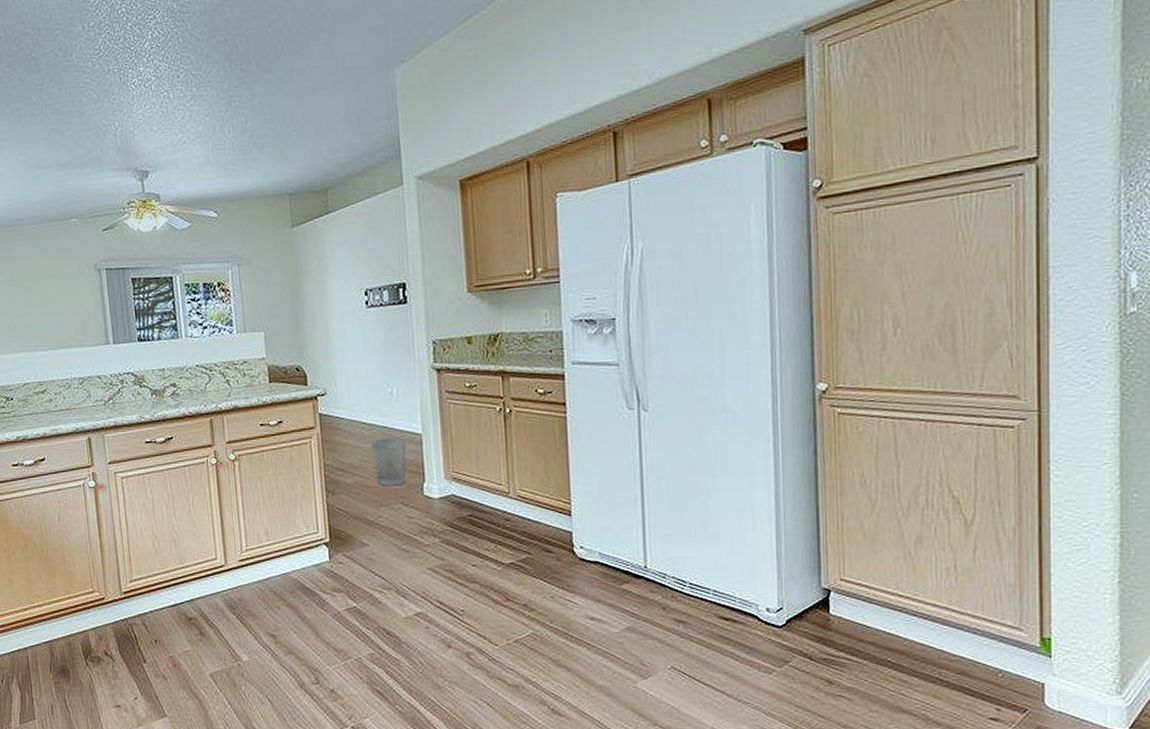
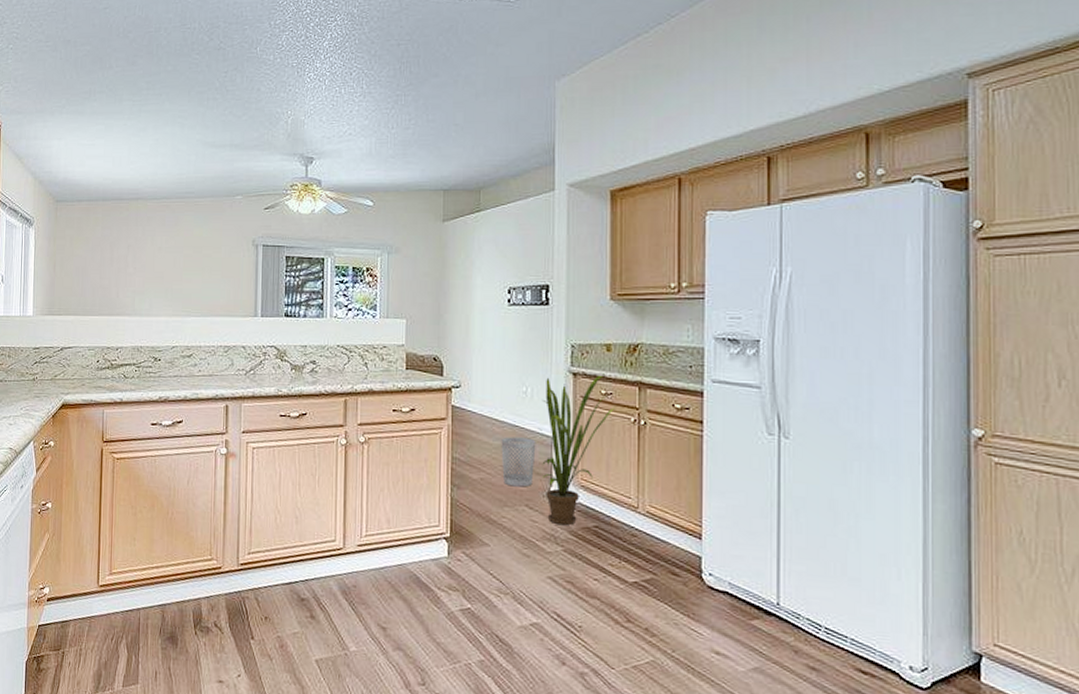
house plant: none [406,366,480,518] -> present [538,373,615,526]

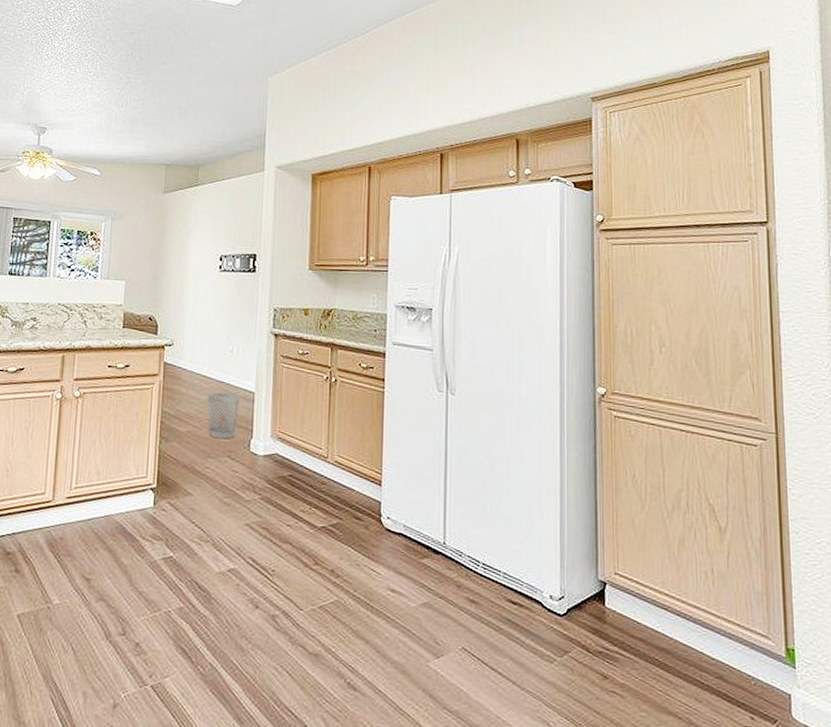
house plant: present [538,373,615,526] -> none [242,335,310,475]

